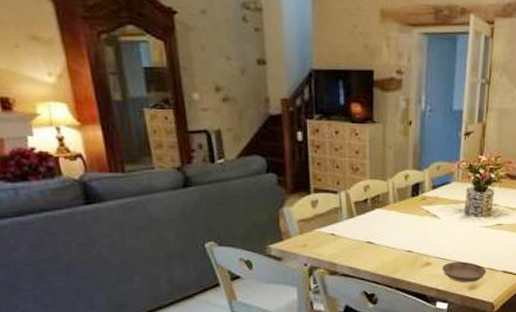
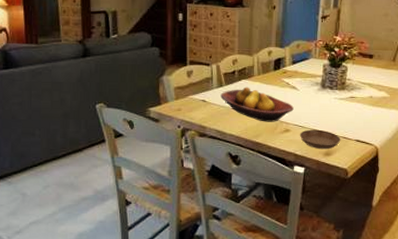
fruit bowl: none [352,216,435,256] -> present [220,87,294,122]

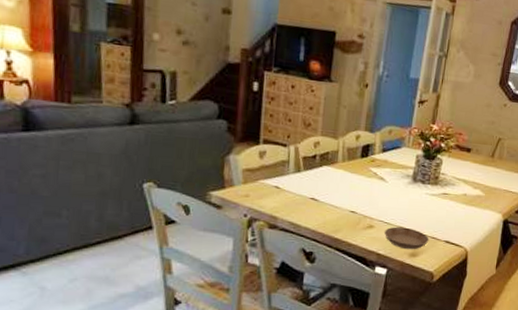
fruit bowl: present [220,87,294,122] -> none [297,174,380,217]

